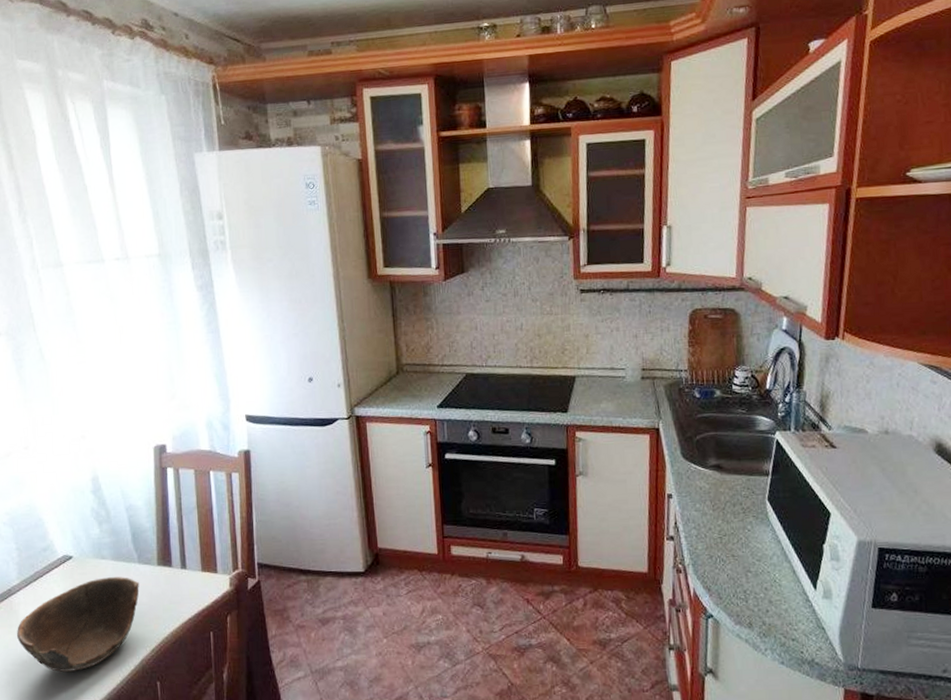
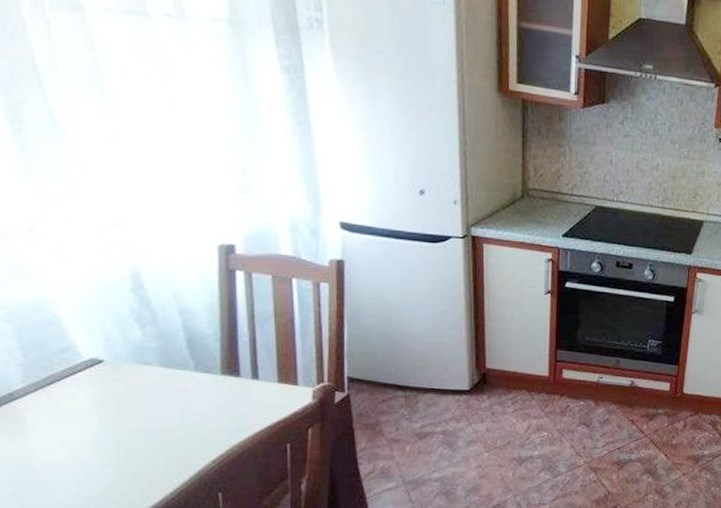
bowl: present [17,577,139,673] -> none [23,385,197,484]

